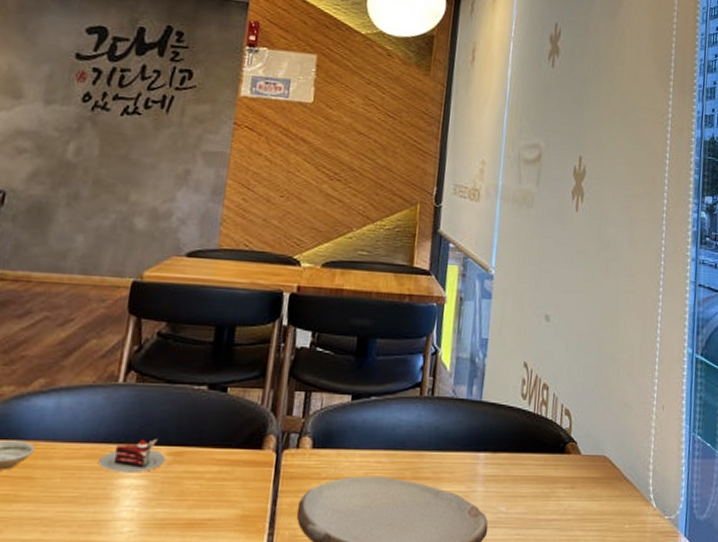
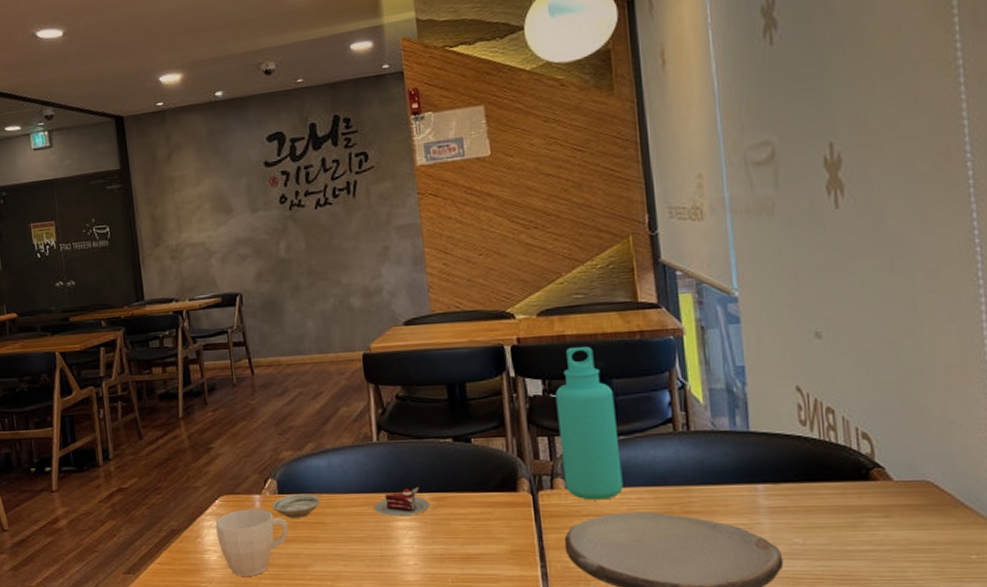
water bottle: none [311,303,376,462] -> present [555,347,623,500]

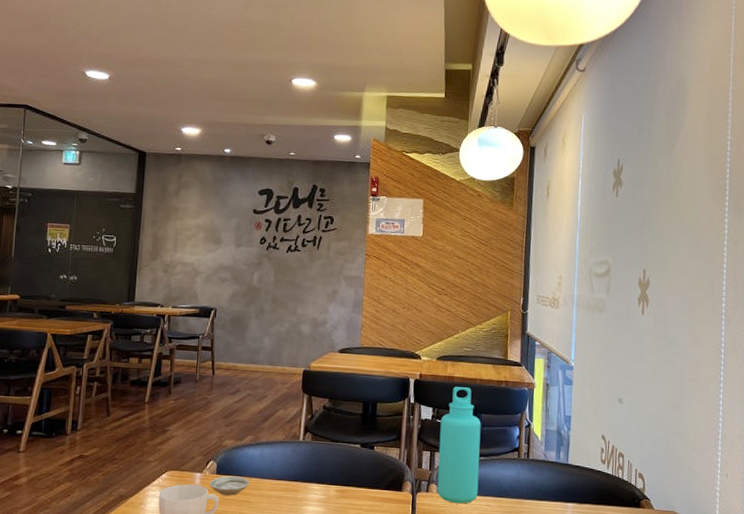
cake slice: present [374,487,431,517] -> none [291,480,336,503]

